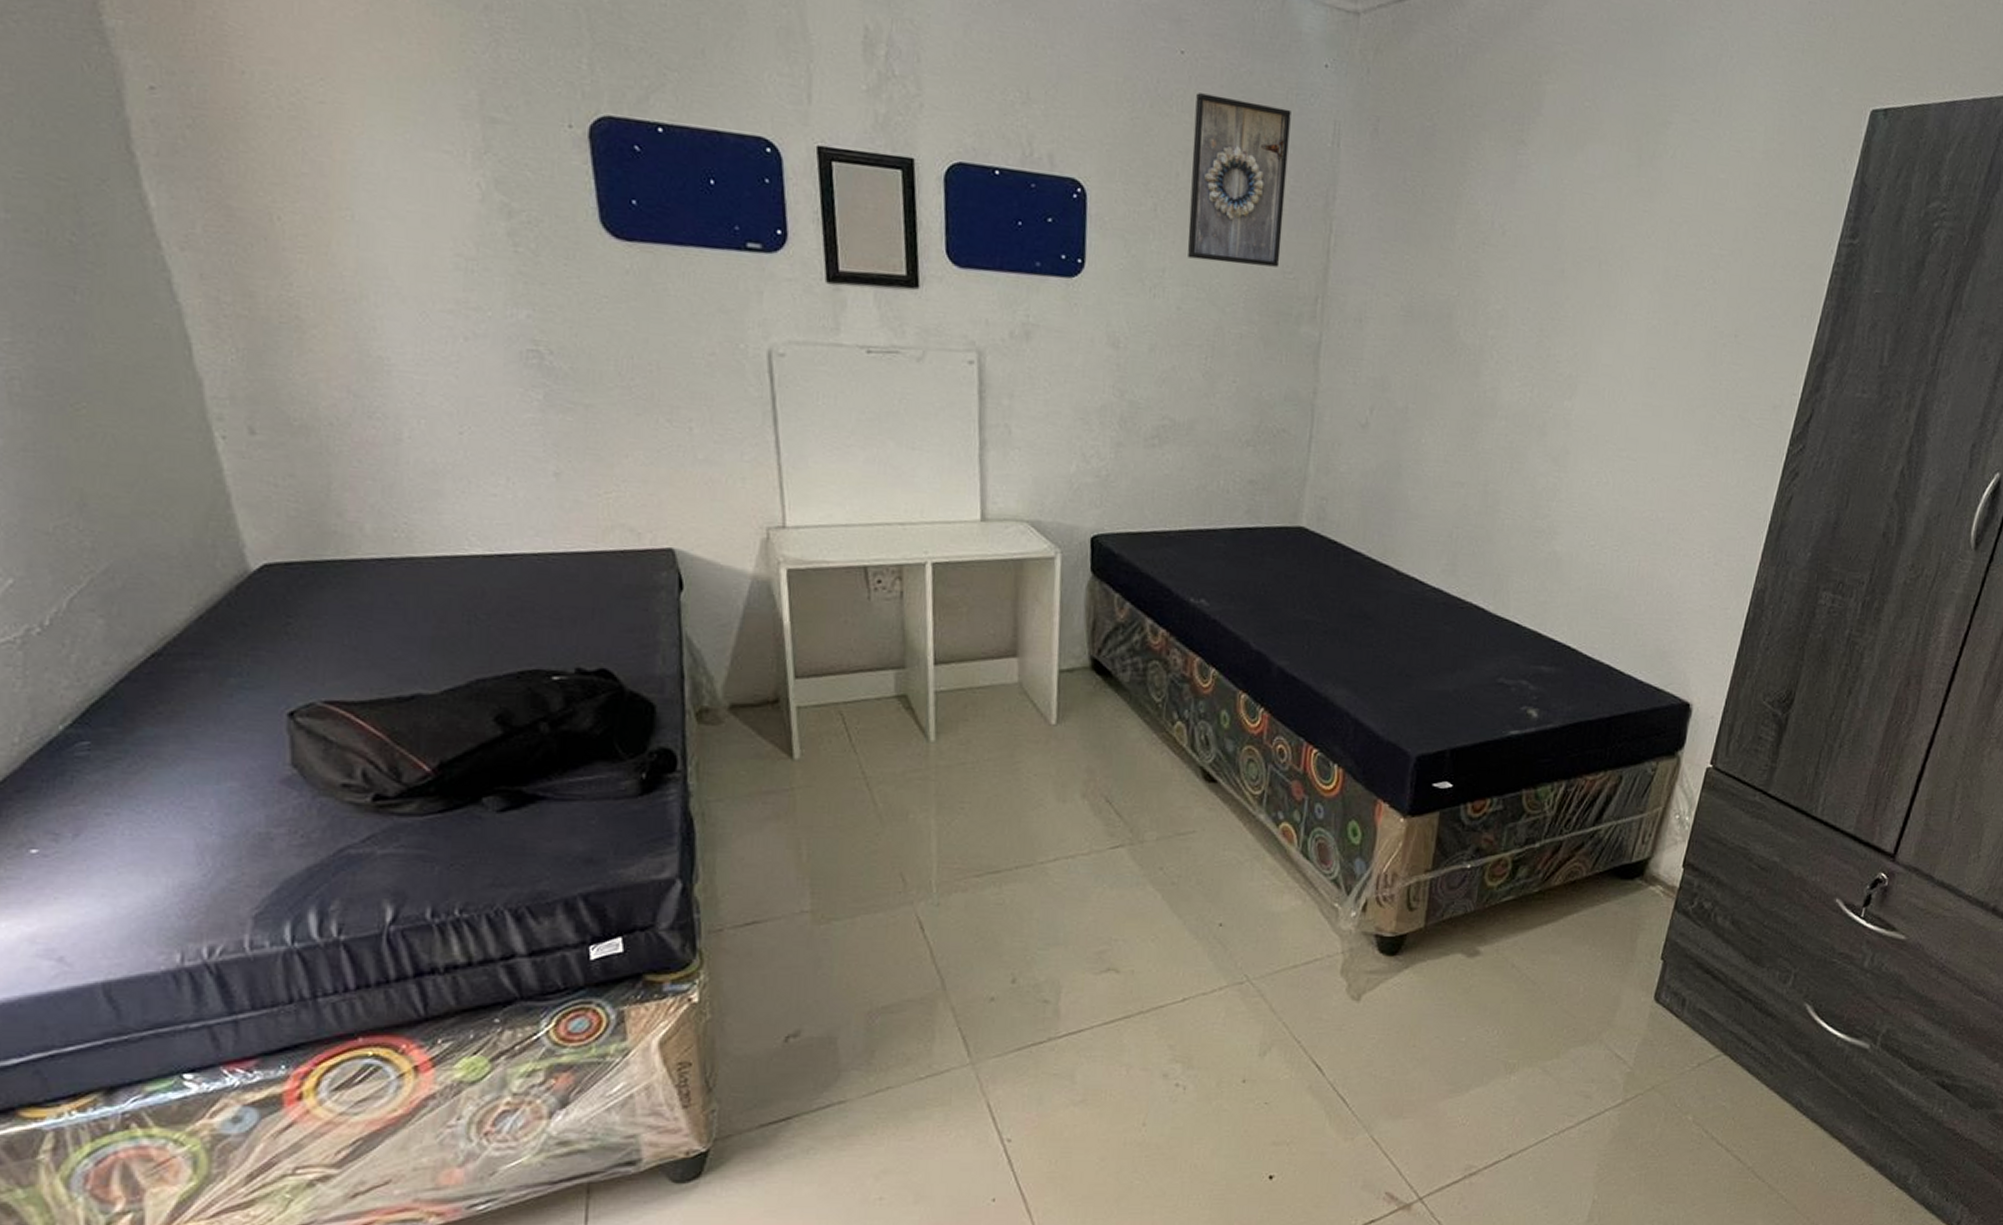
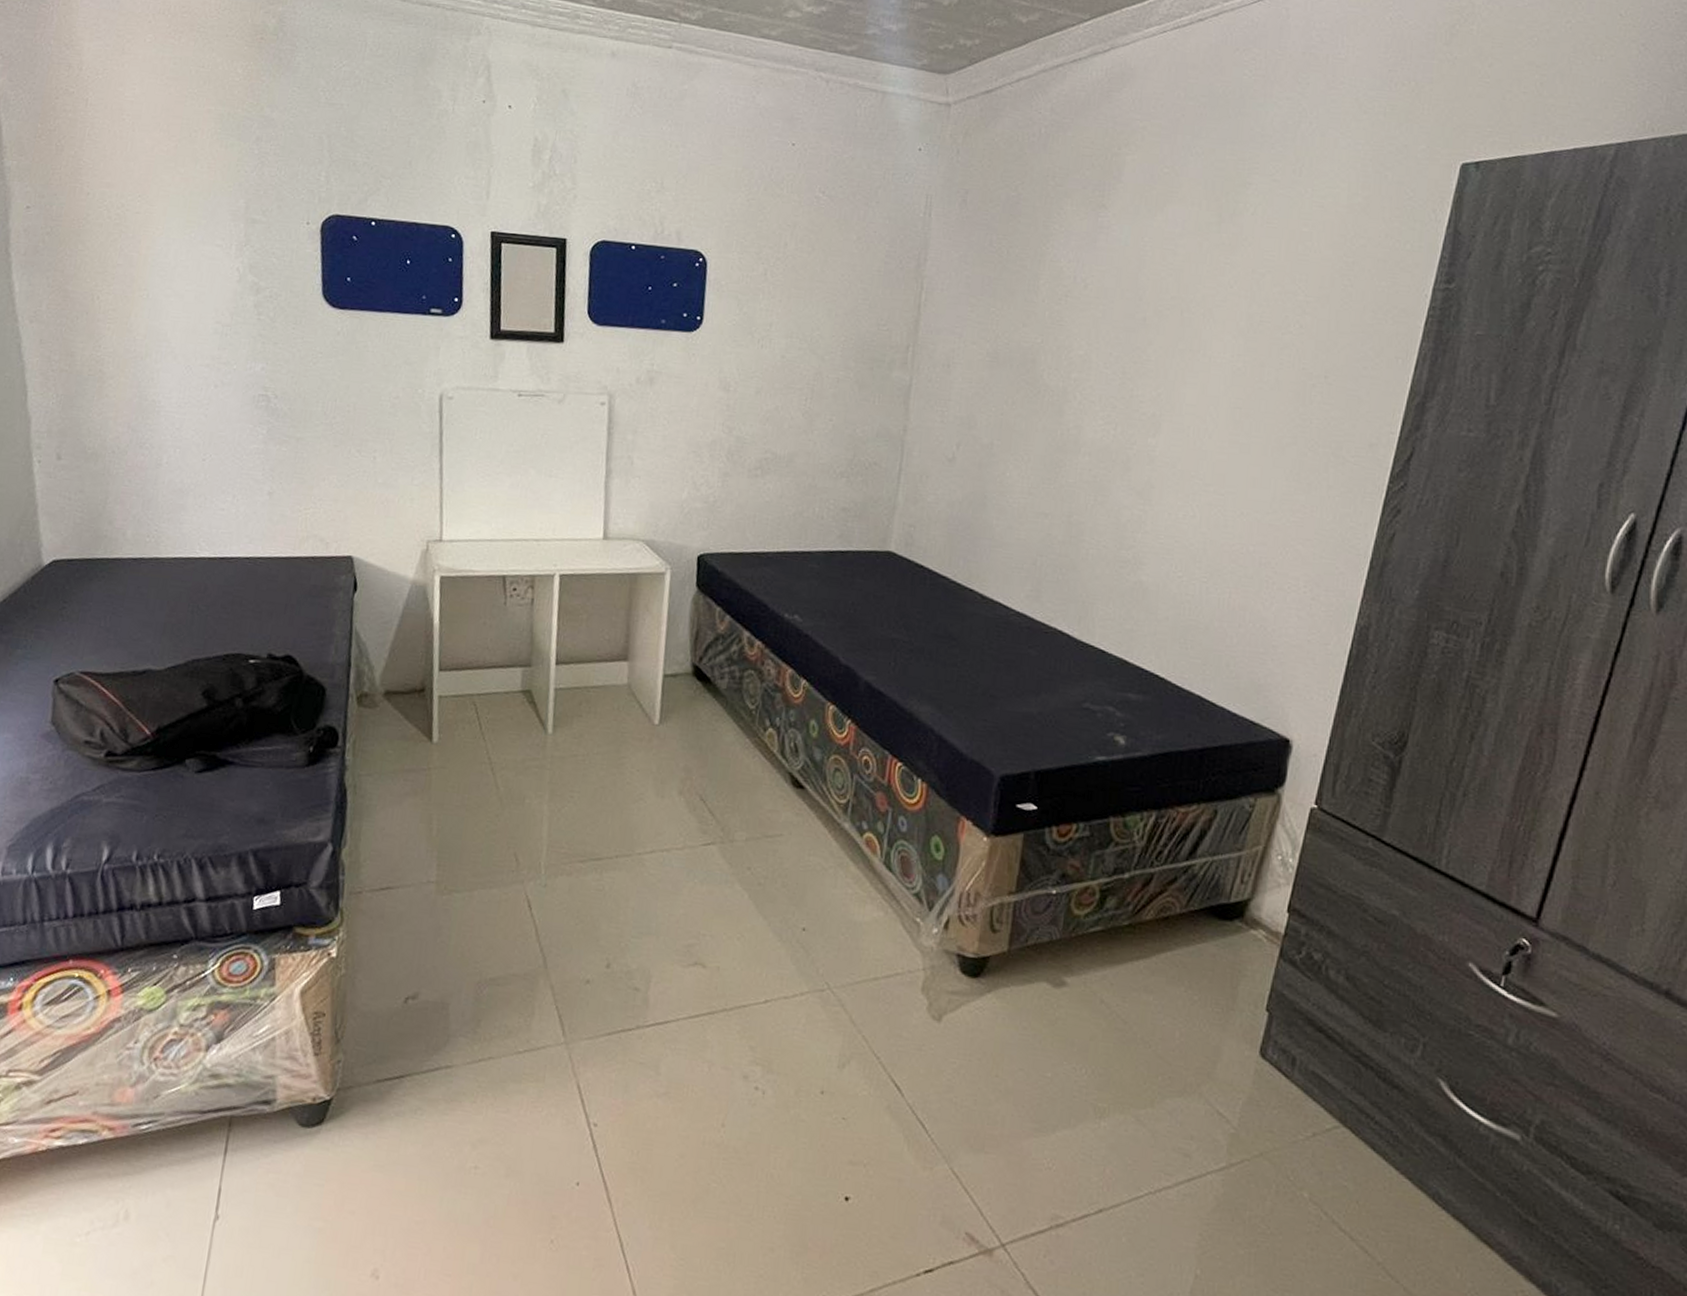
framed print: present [1187,93,1291,267] -> none [792,176,888,321]

